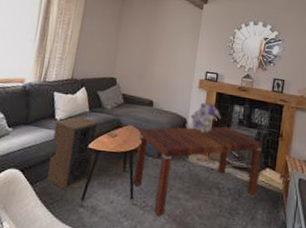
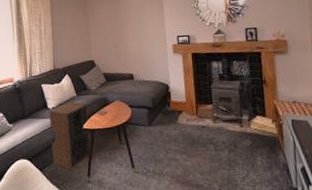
coffee table: present [133,126,262,216] -> none [127,84,252,179]
bouquet: present [190,102,221,133] -> none [171,65,201,95]

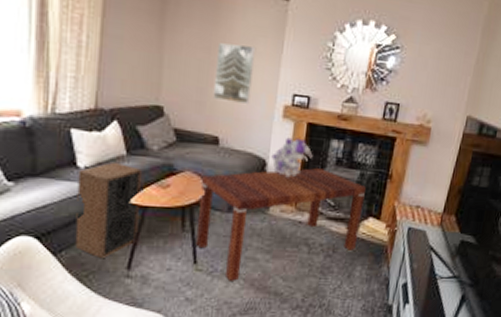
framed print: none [122,11,149,50] -> present [212,43,257,105]
coffee table: none [127,84,252,179] -> present [195,168,366,281]
bouquet: none [171,65,201,95] -> present [271,137,313,178]

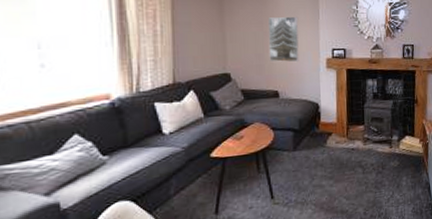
speaker: present [74,161,142,259] -> none [164,124,221,209]
coffee table: present [195,168,366,281] -> none [269,103,400,208]
bouquet: present [271,137,313,178] -> none [322,82,355,115]

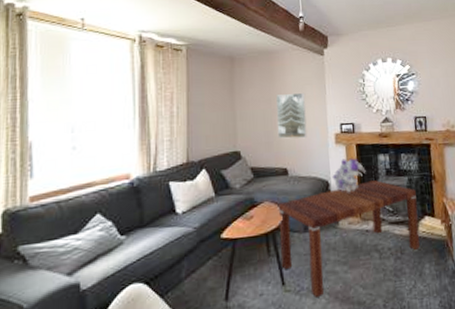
coffee table: none [269,103,400,208] -> present [279,180,420,297]
bouquet: none [322,82,355,115] -> present [332,158,366,193]

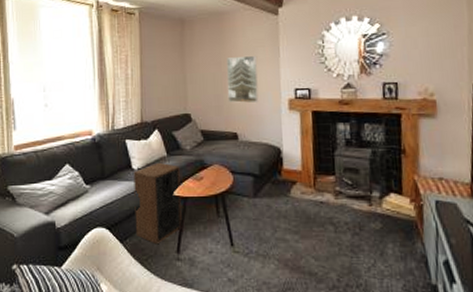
speaker: none [177,203,231,295] -> present [133,162,182,245]
coffee table: present [279,180,420,297] -> none [228,151,383,262]
bouquet: present [332,158,366,193] -> none [284,125,322,162]

